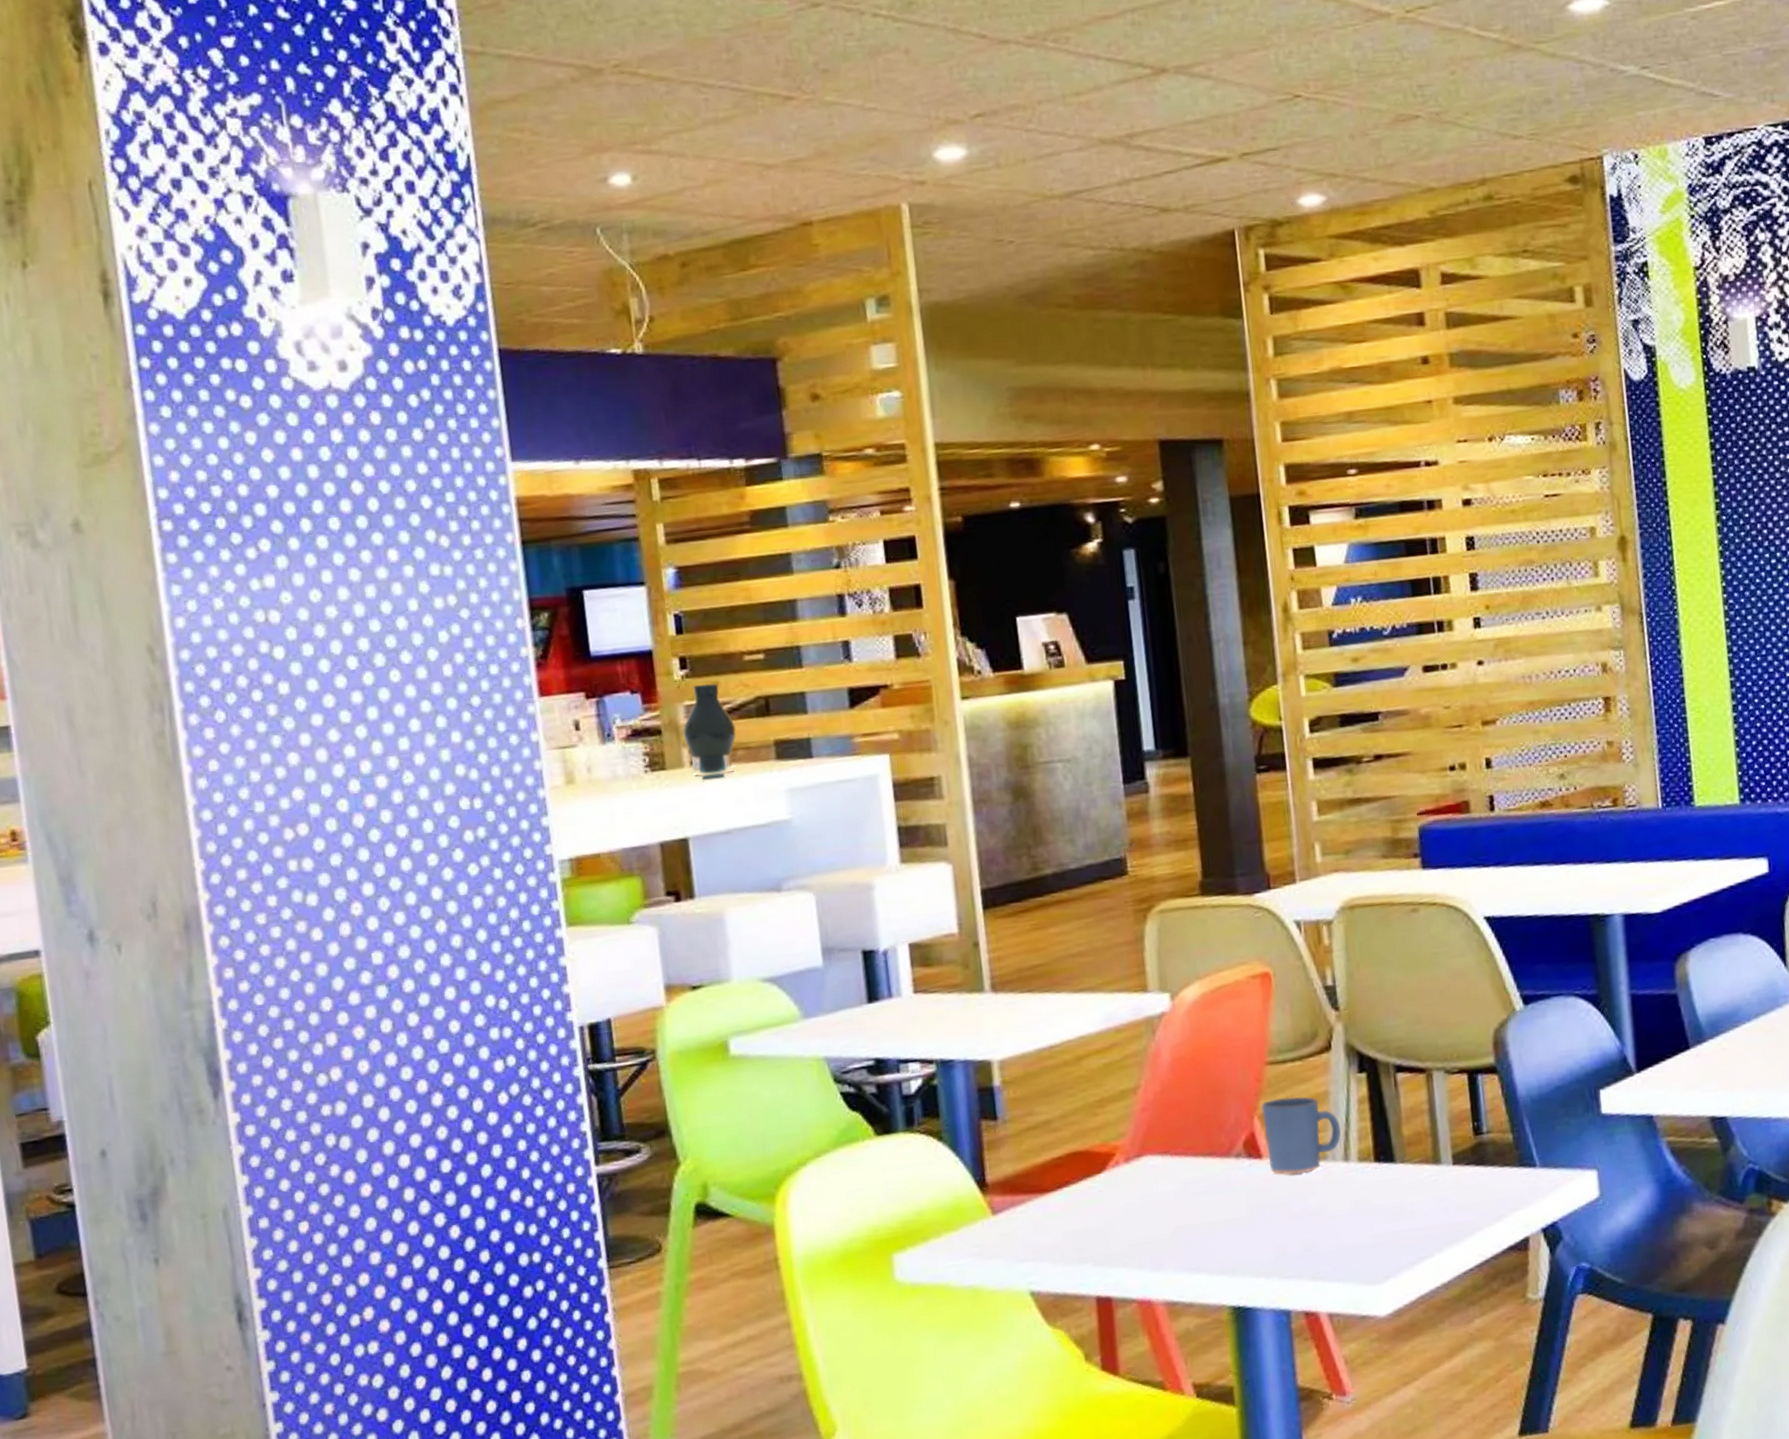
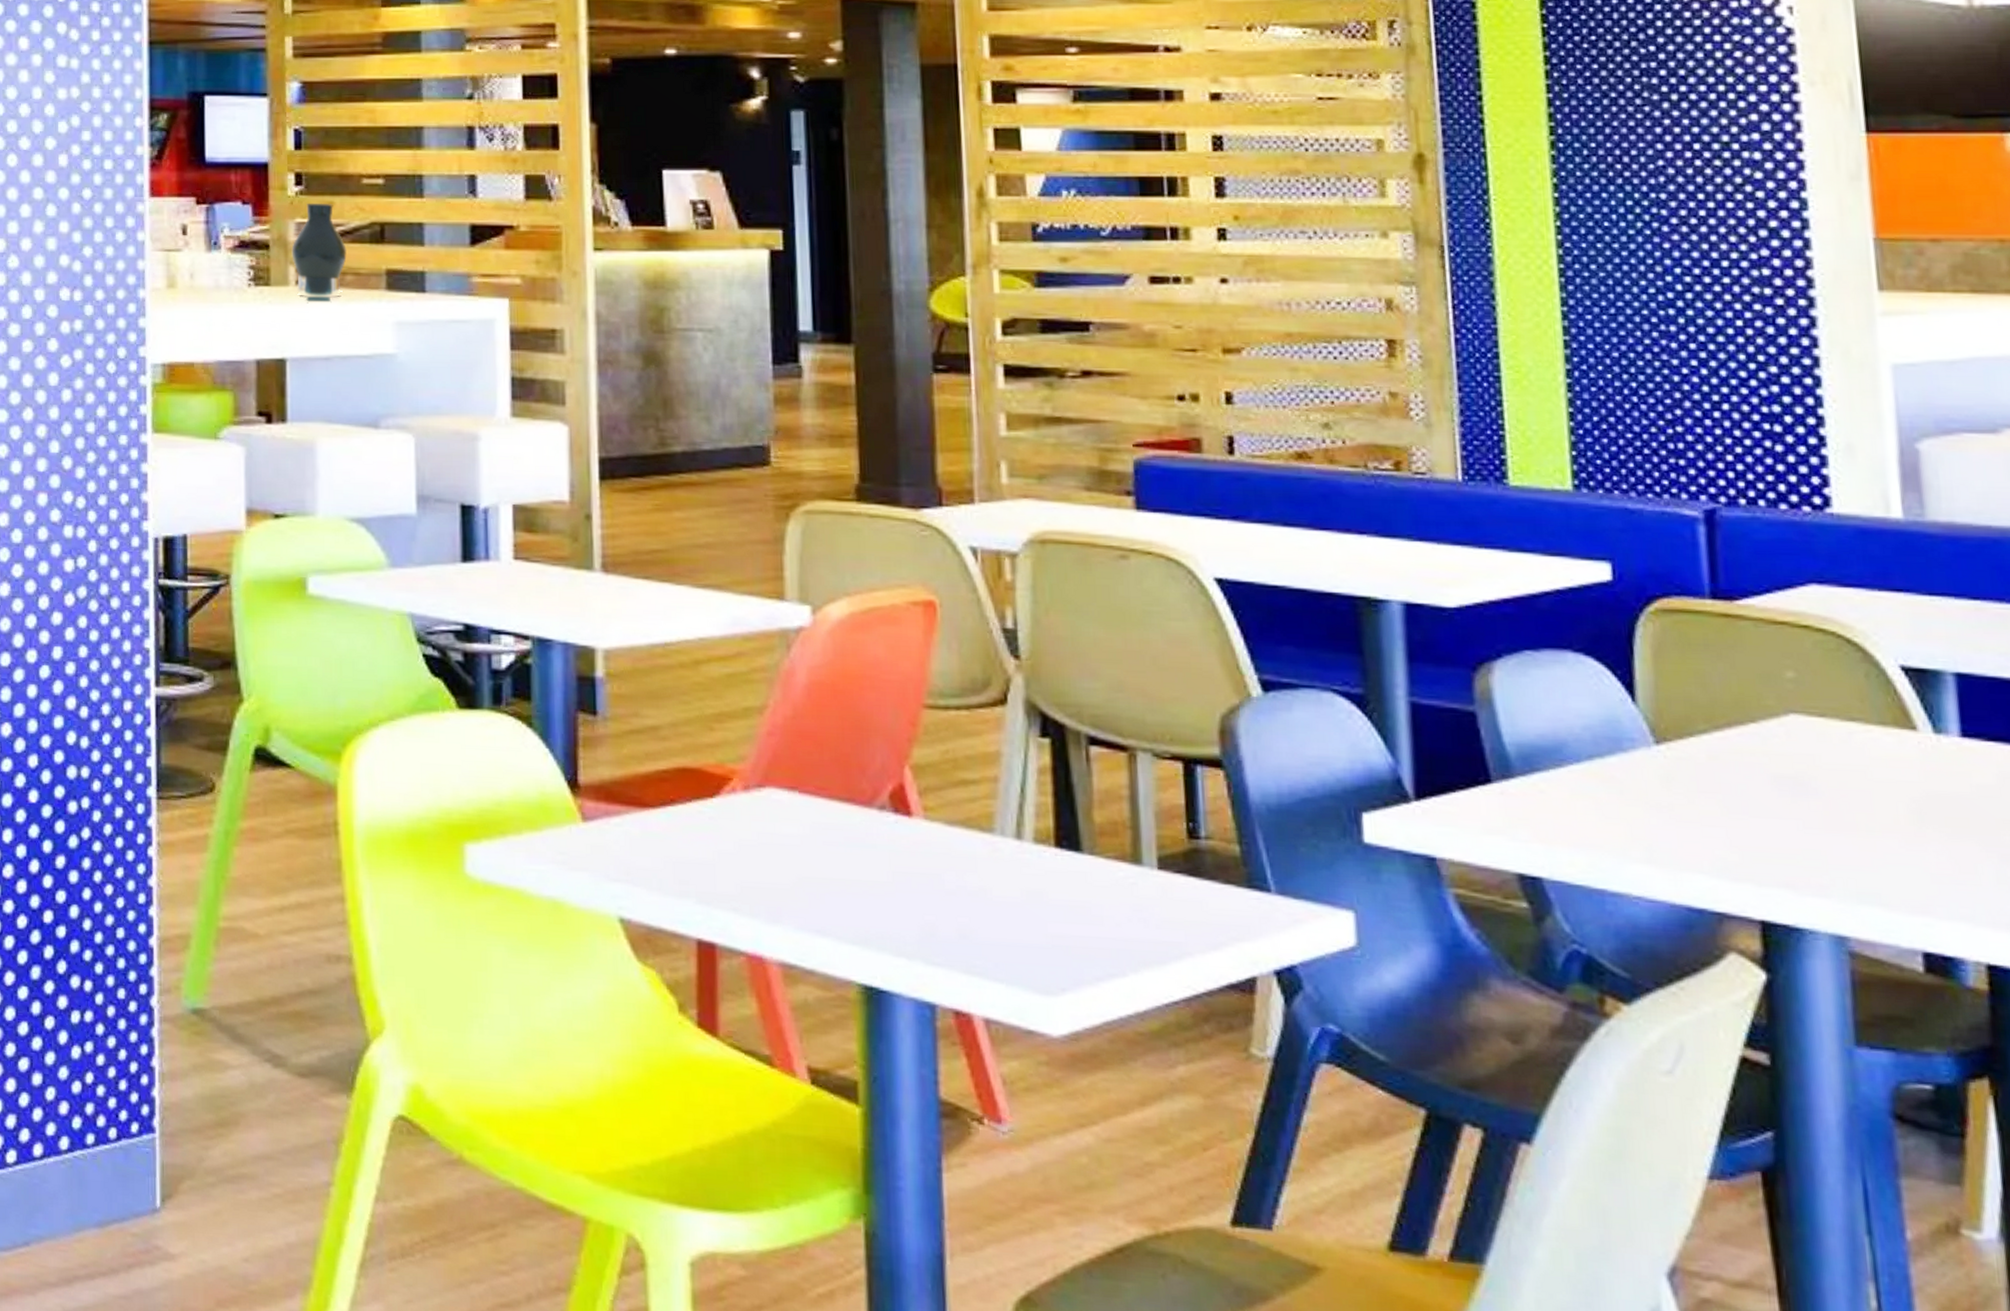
mug: present [1261,1096,1341,1174] -> none [914,749,1014,844]

